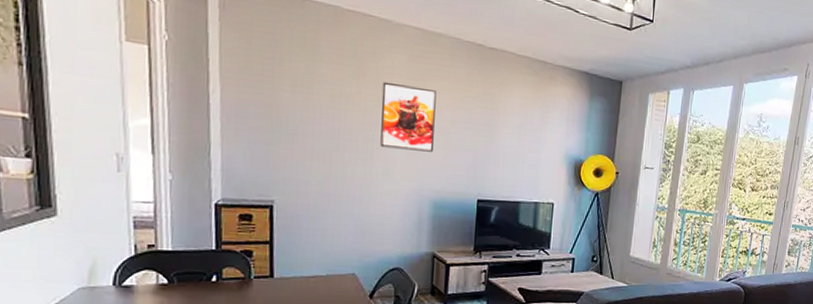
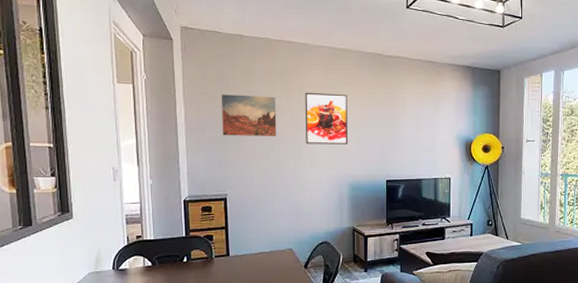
wall art: none [270,72,345,133] -> present [221,94,277,136]

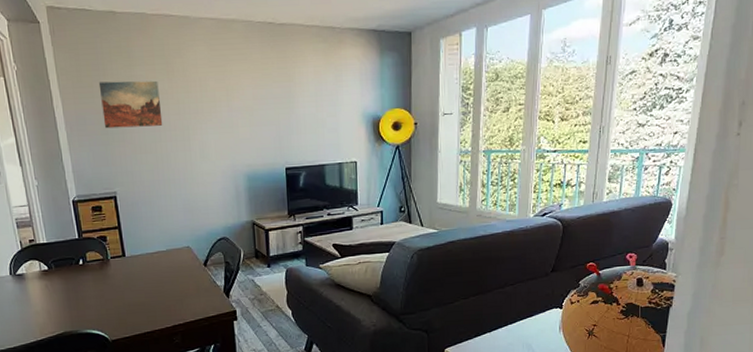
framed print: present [305,92,349,145] -> none [189,73,242,133]

